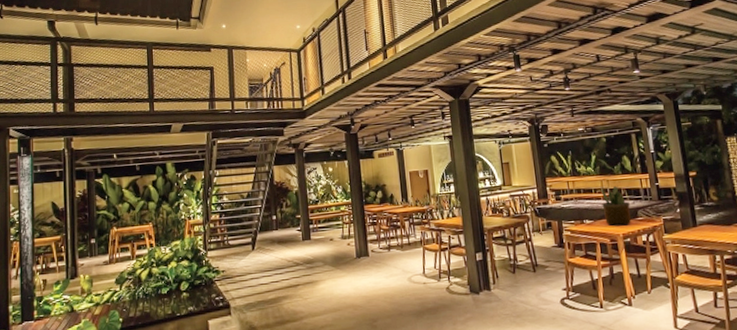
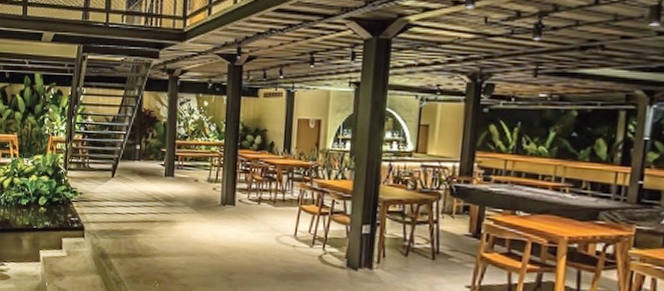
planter: present [600,185,631,226] -> none [547,173,591,228]

